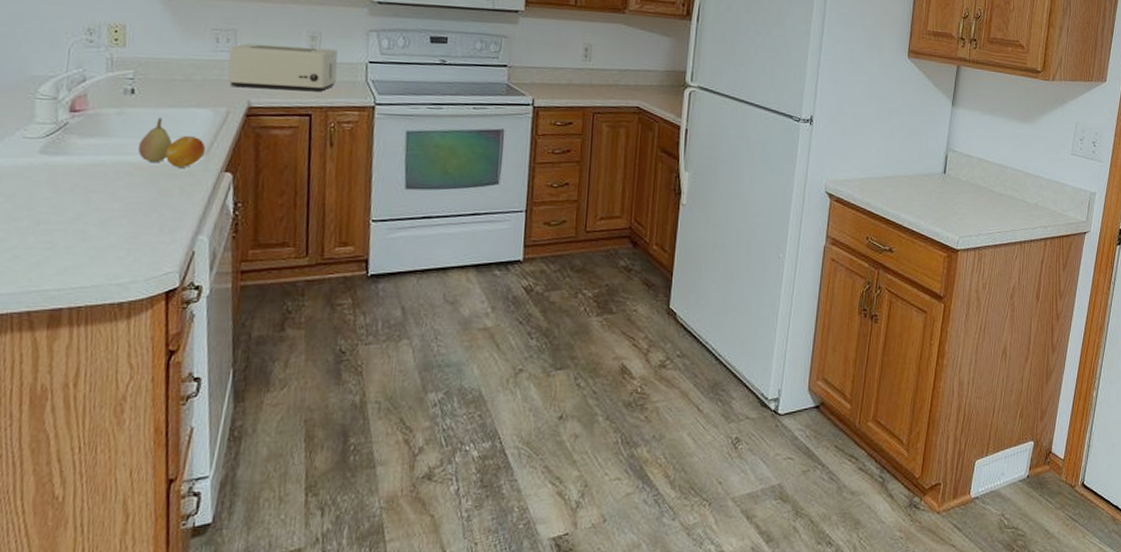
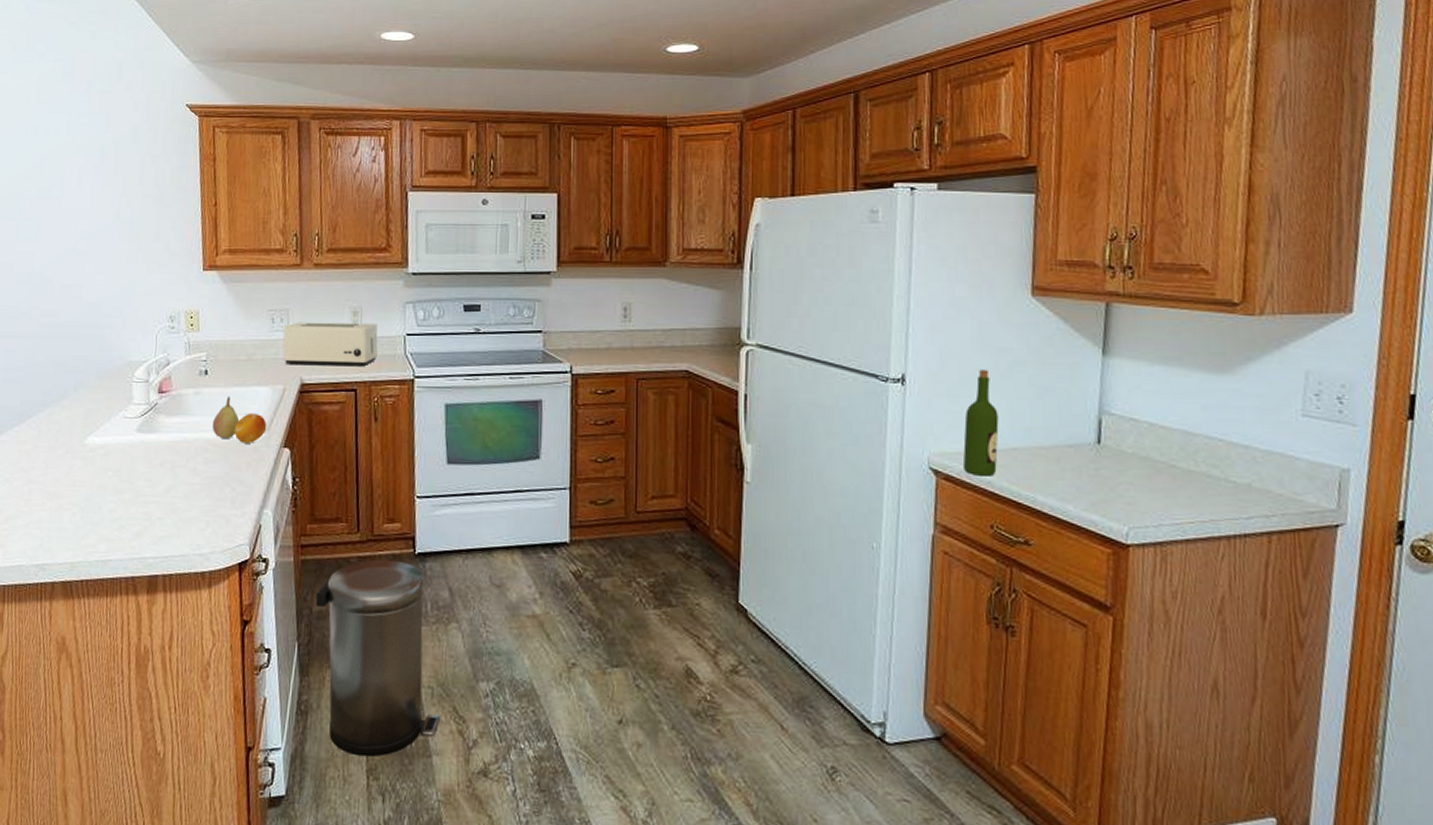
pedal bin: none [255,282,387,475] -> present [315,559,441,757]
wine bottle: none [851,114,878,199] -> present [963,369,999,476]

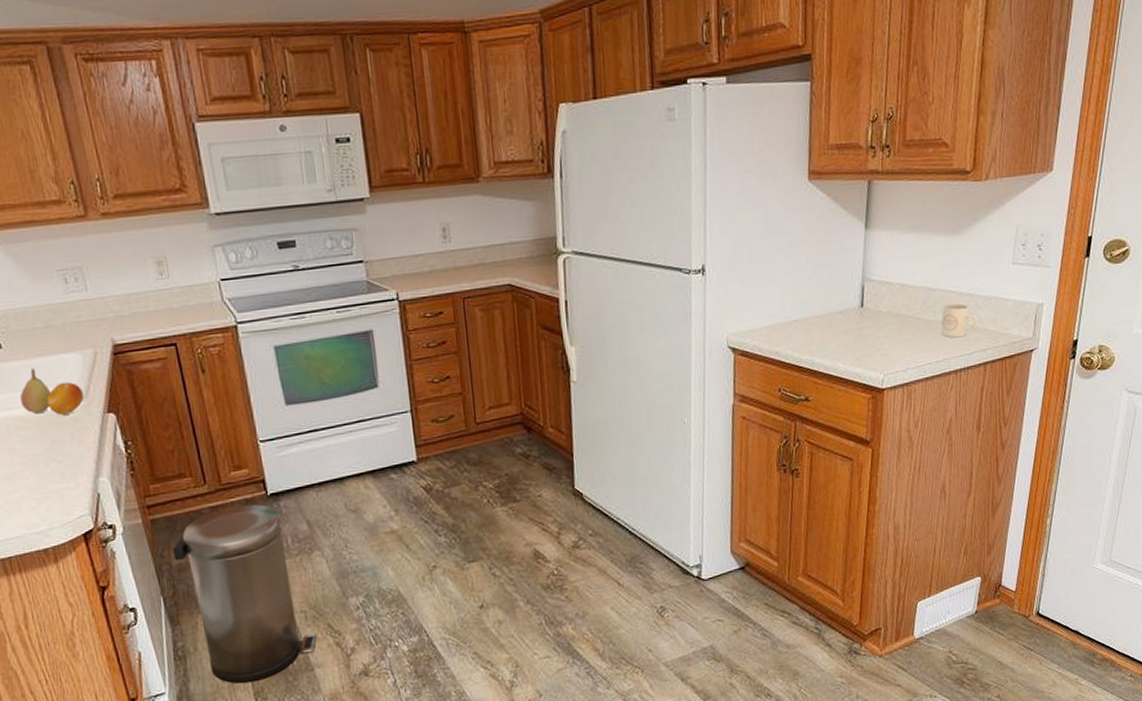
toaster: present [283,322,378,367] -> none [79,271,193,327]
wine bottle: present [963,369,999,476] -> none [755,252,784,348]
mug: none [1205,454,1258,496] -> present [941,303,979,338]

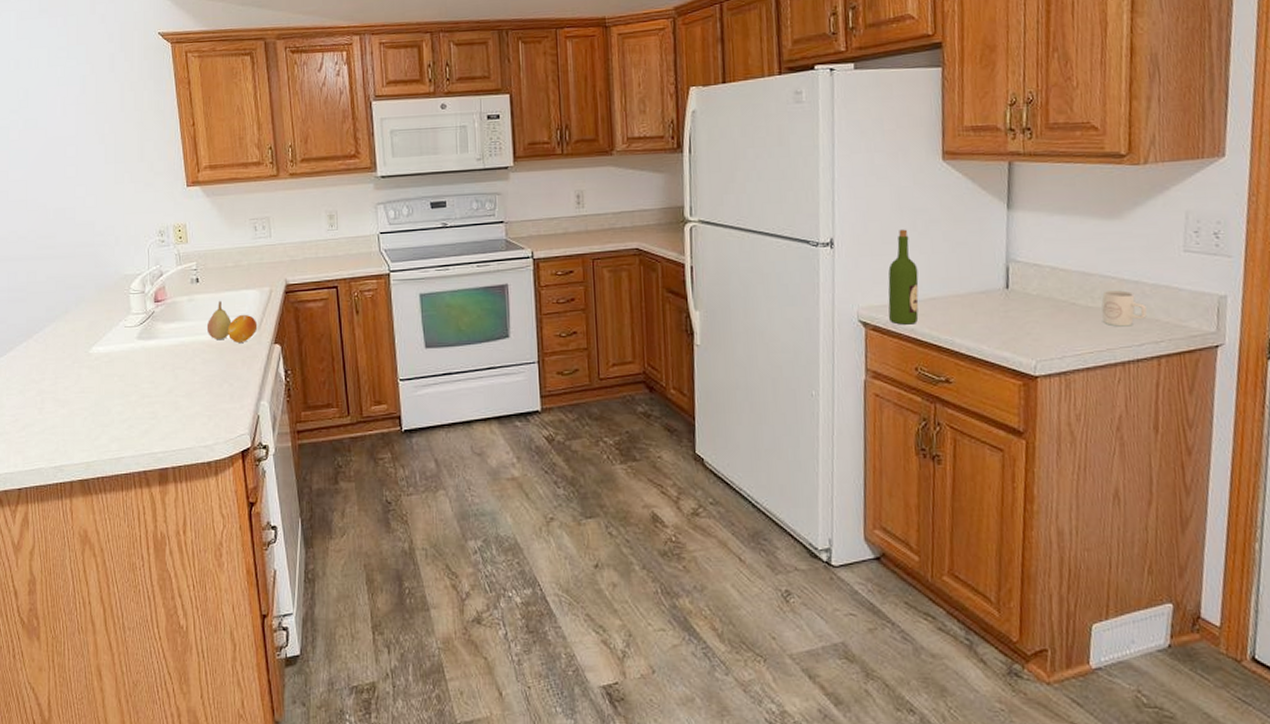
pedal bin: present [172,504,318,684] -> none [314,438,436,615]
wine bottle: none [755,252,784,348] -> present [888,229,919,325]

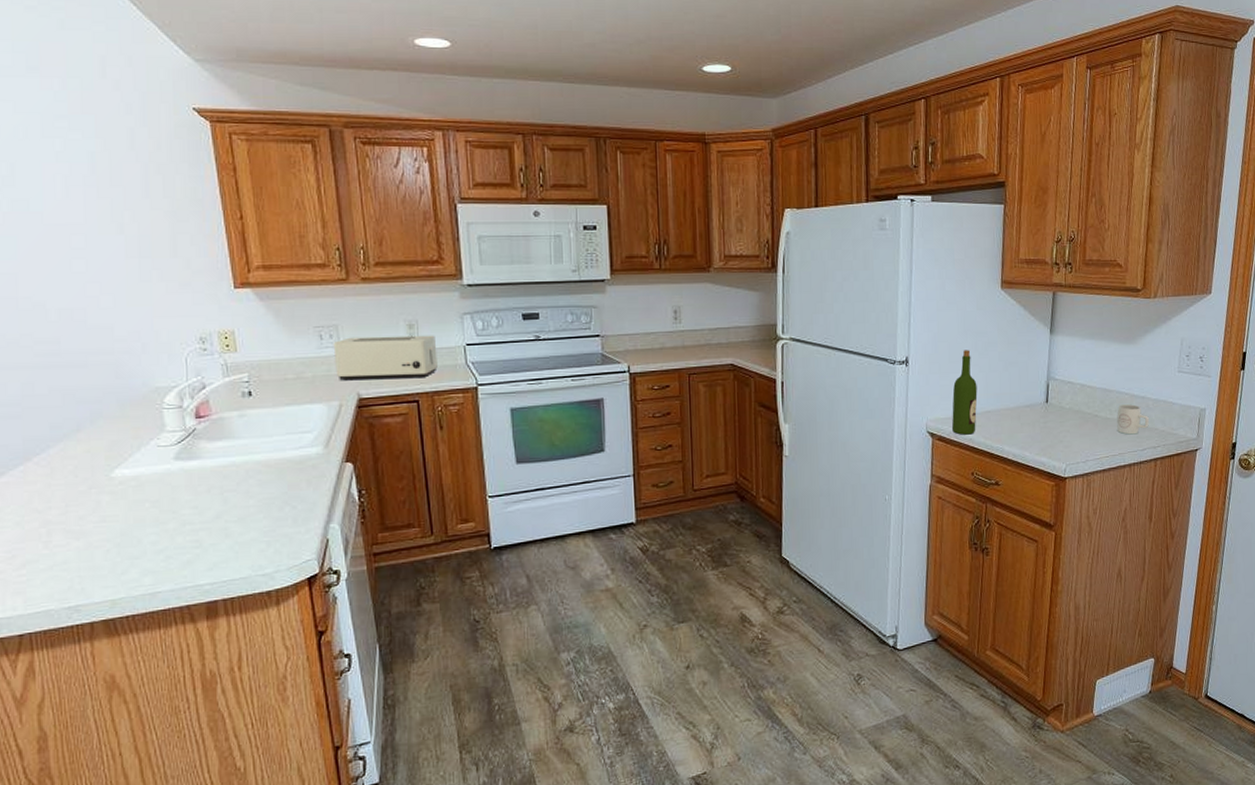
fruit: present [206,300,232,339] -> none [262,415,294,459]
fruit: present [227,314,258,343] -> none [288,430,325,462]
toaster: none [265,224,354,268] -> present [333,335,438,381]

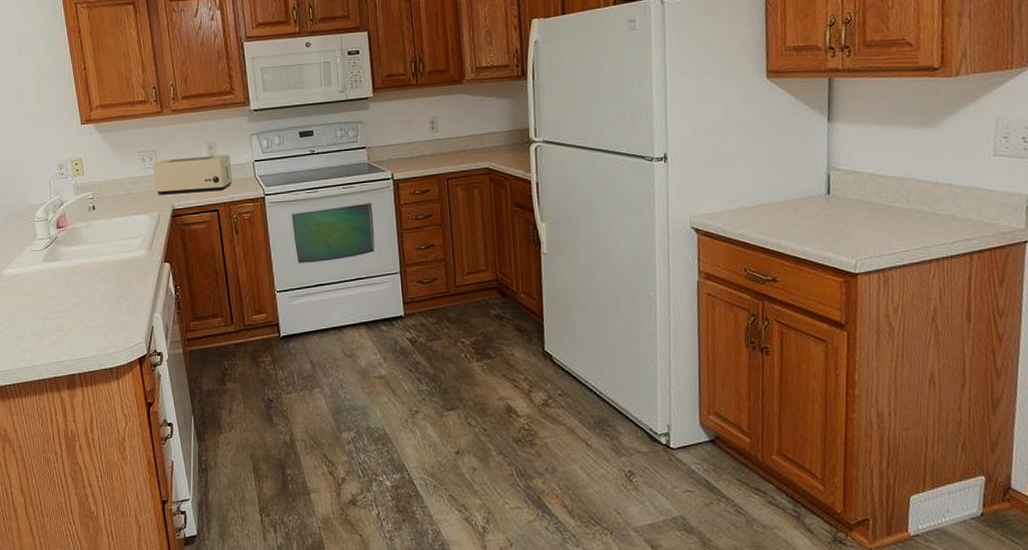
wine bottle: present [952,350,978,435] -> none [718,143,747,230]
mug: present [1117,404,1150,435] -> none [916,193,960,227]

